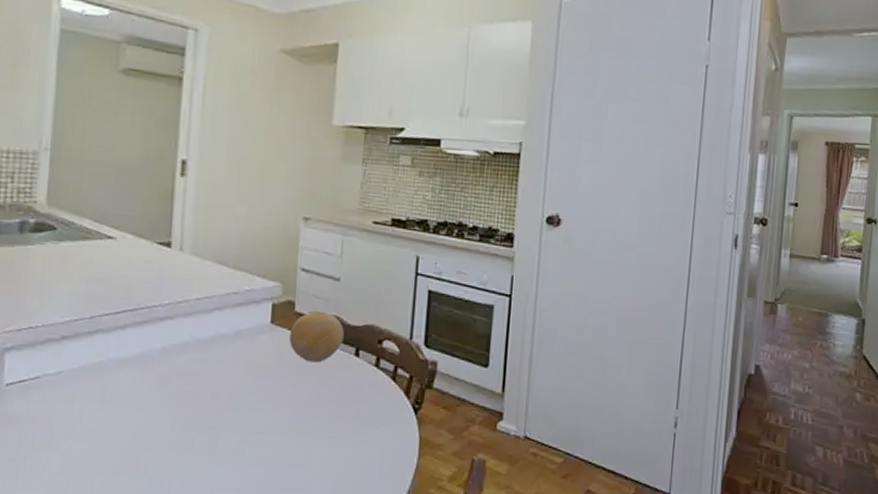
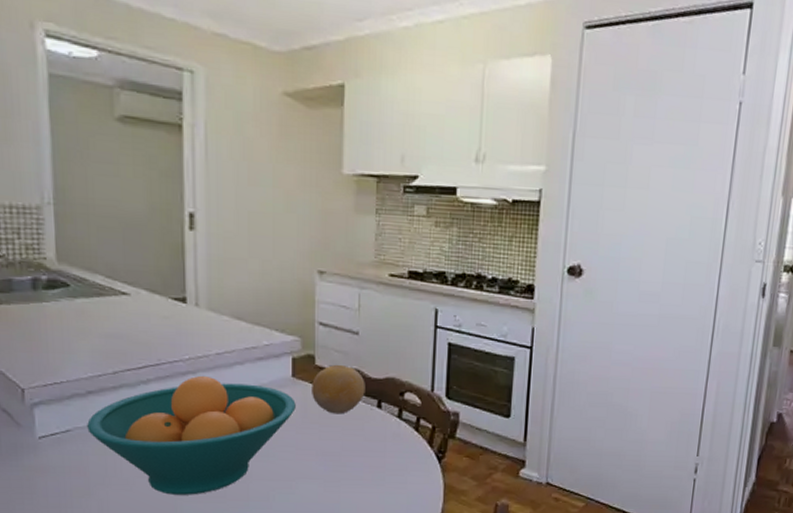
fruit bowl: none [57,321,273,448] -> present [87,375,296,495]

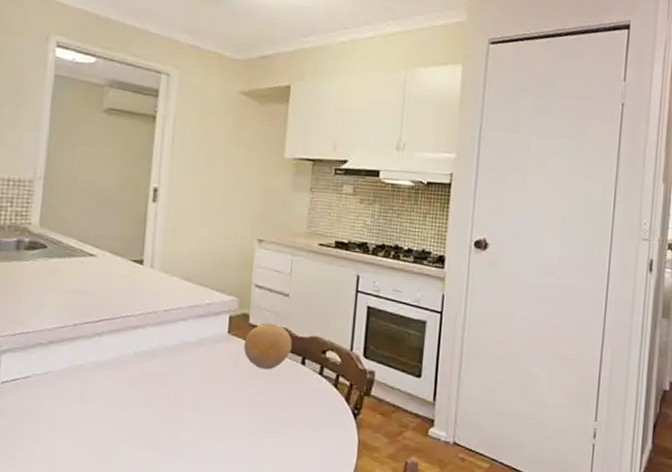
fruit bowl: present [87,375,296,495] -> none [44,329,229,442]

